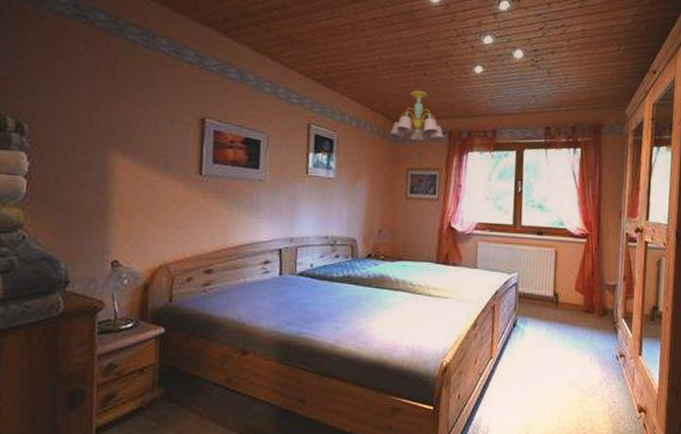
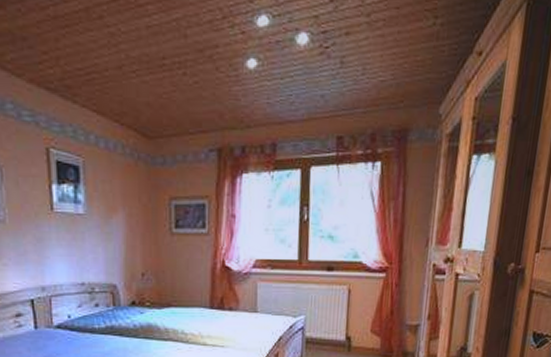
chandelier: present [389,90,444,141] -> none [145,96,212,162]

